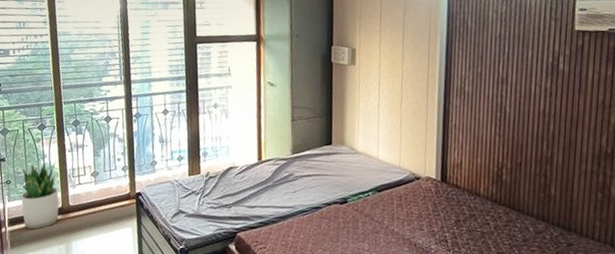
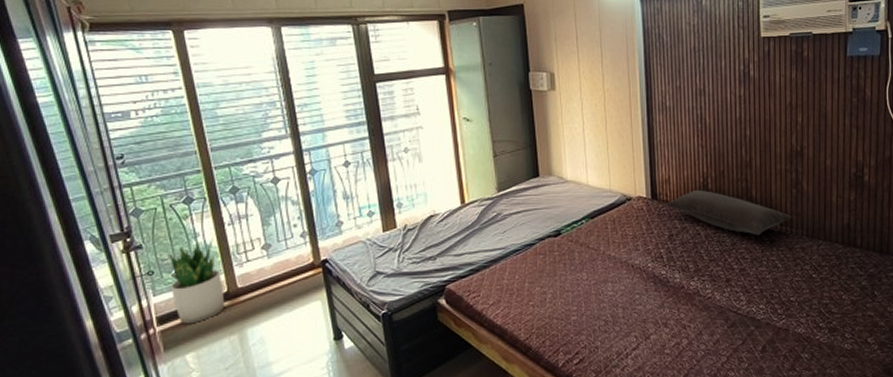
pillow: none [456,178,595,236] -> present [666,189,792,235]

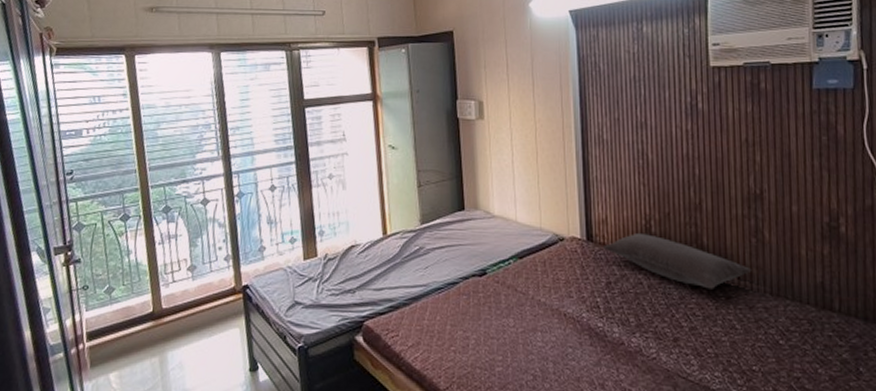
planter: present [167,239,225,324] -> none [100,257,150,342]

